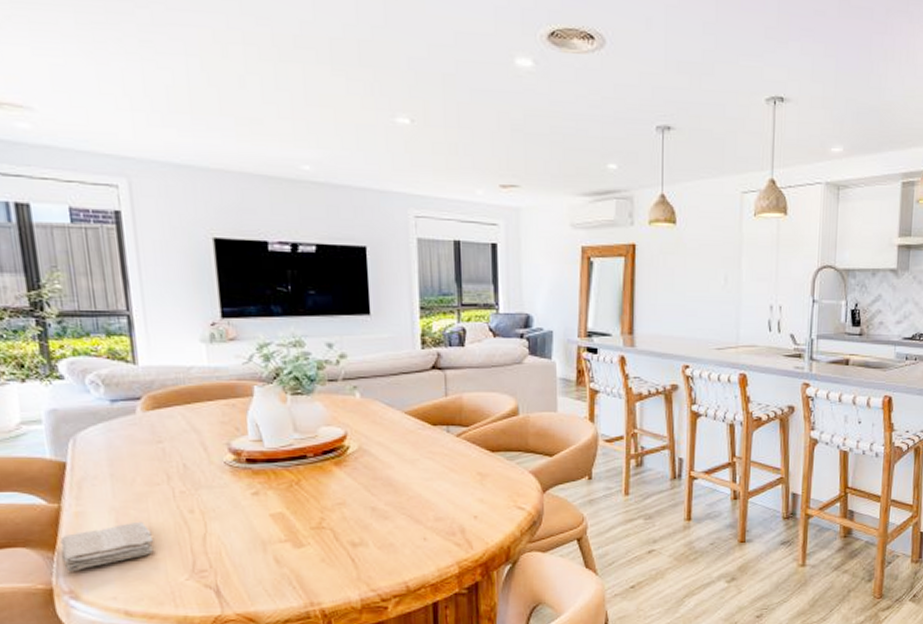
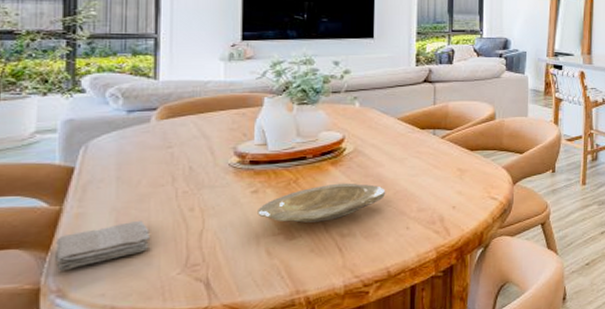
plate: none [260,486,398,529] -> present [258,183,386,223]

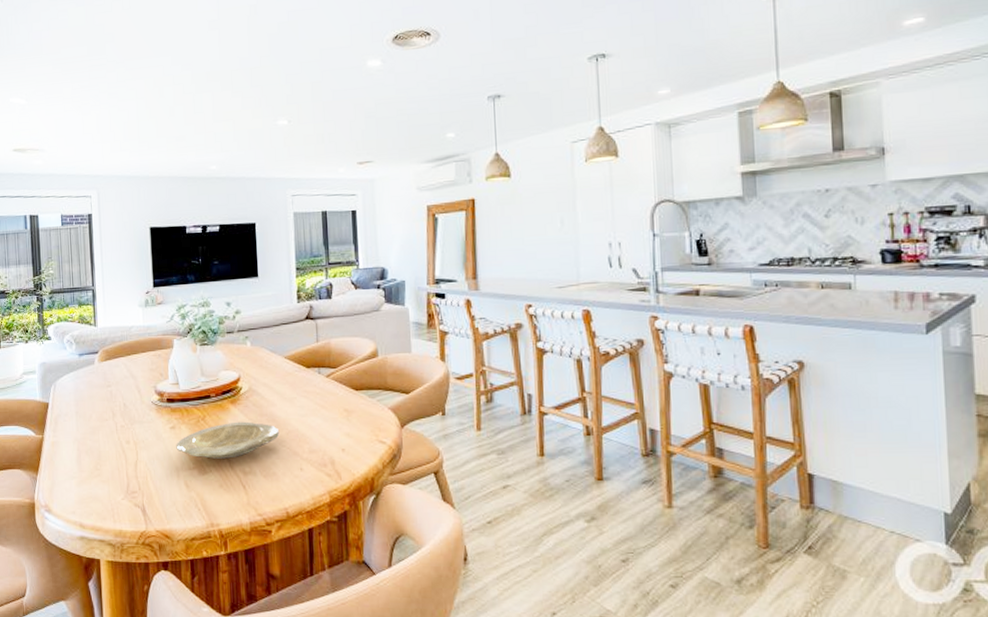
washcloth: present [56,220,151,270] -> none [42,449,102,489]

